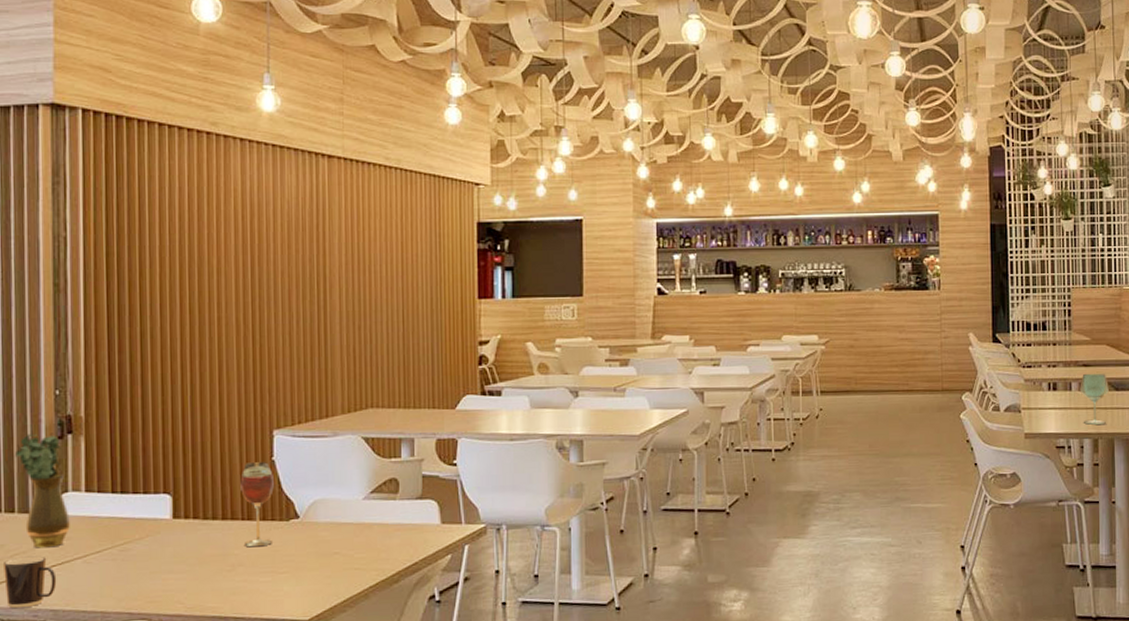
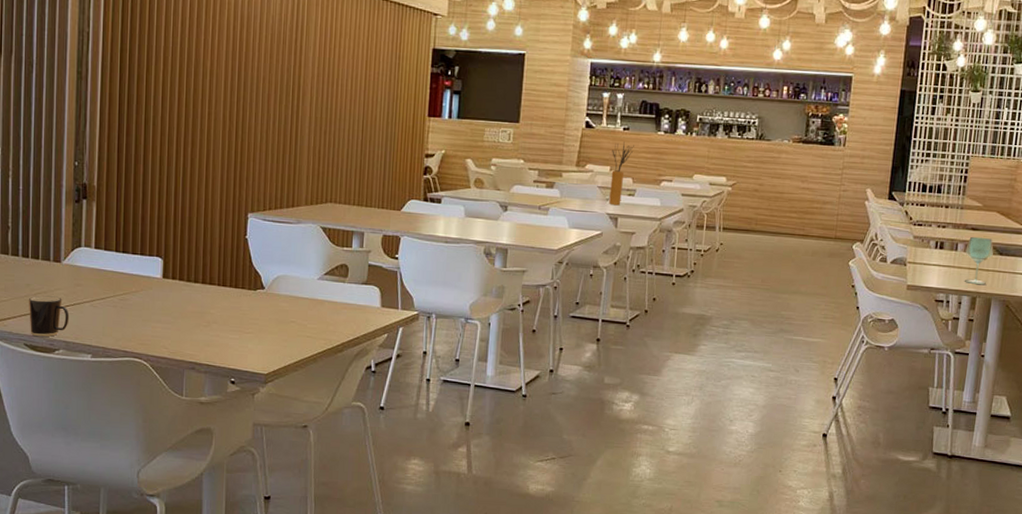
vase: present [15,431,70,548] -> none [41,193,82,291]
wineglass: present [240,462,274,548] -> none [218,238,246,310]
vase: none [690,306,714,379] -> present [609,141,634,206]

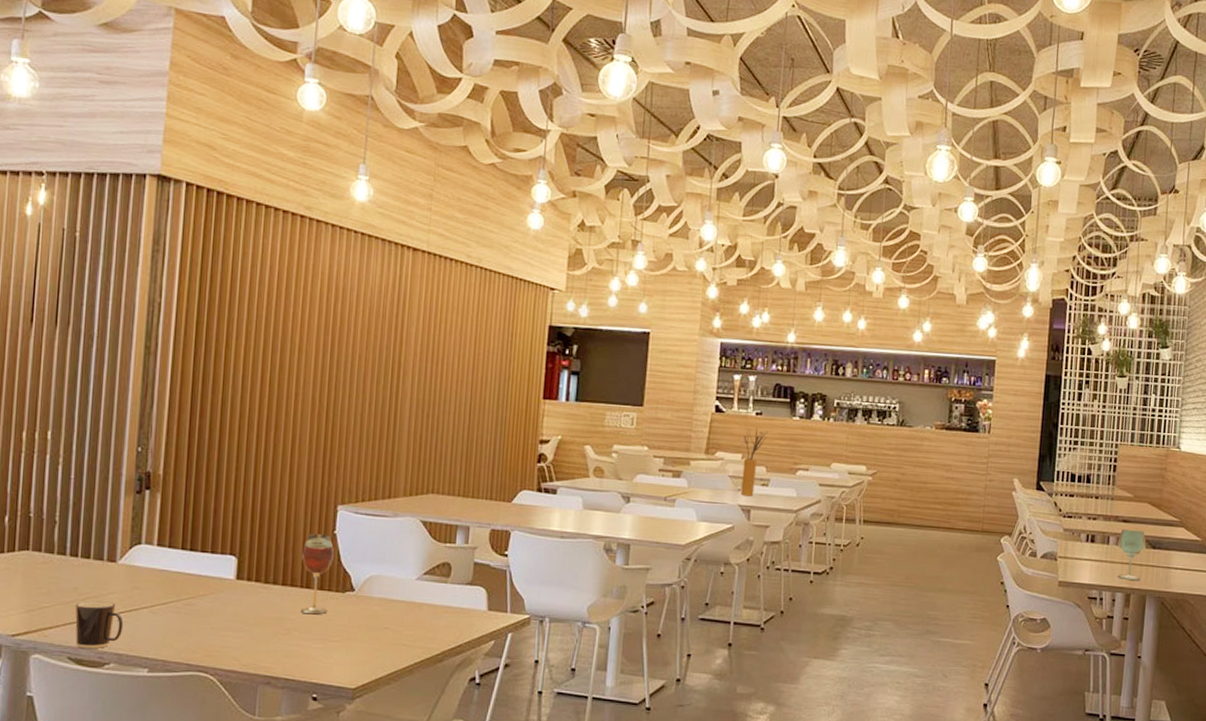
wineglass: none [218,238,246,310] -> present [300,534,334,615]

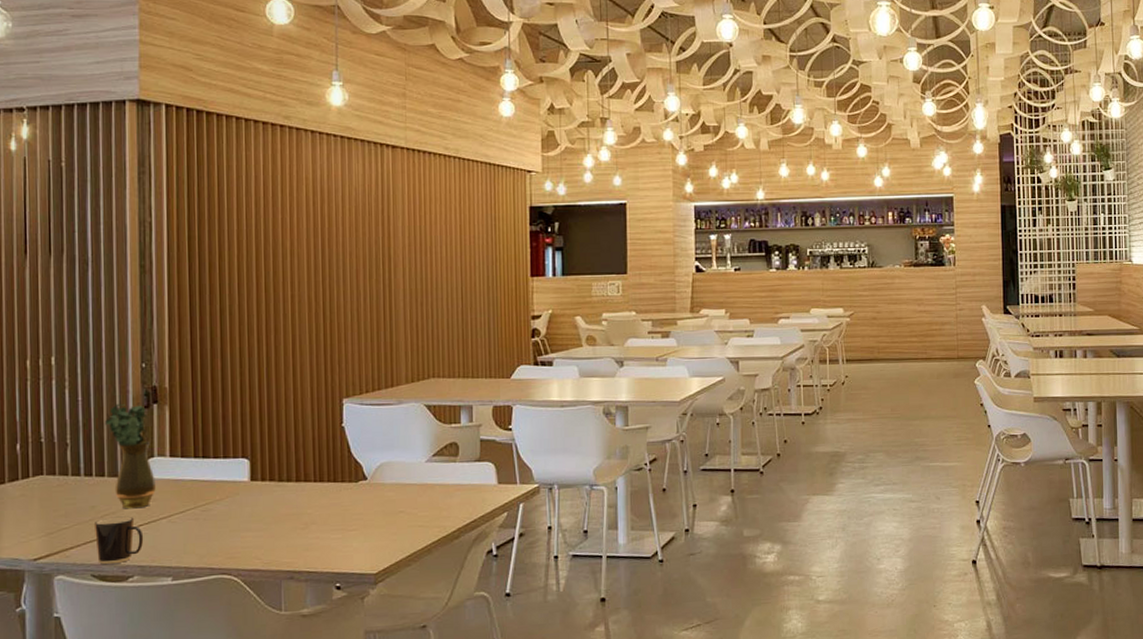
vase: none [95,482,141,595] -> present [105,401,156,509]
wineglass: present [300,534,334,615] -> none [313,428,343,507]
vase: present [741,427,768,497] -> none [725,282,747,349]
wine glass: present [1117,529,1146,580] -> none [1084,341,1111,389]

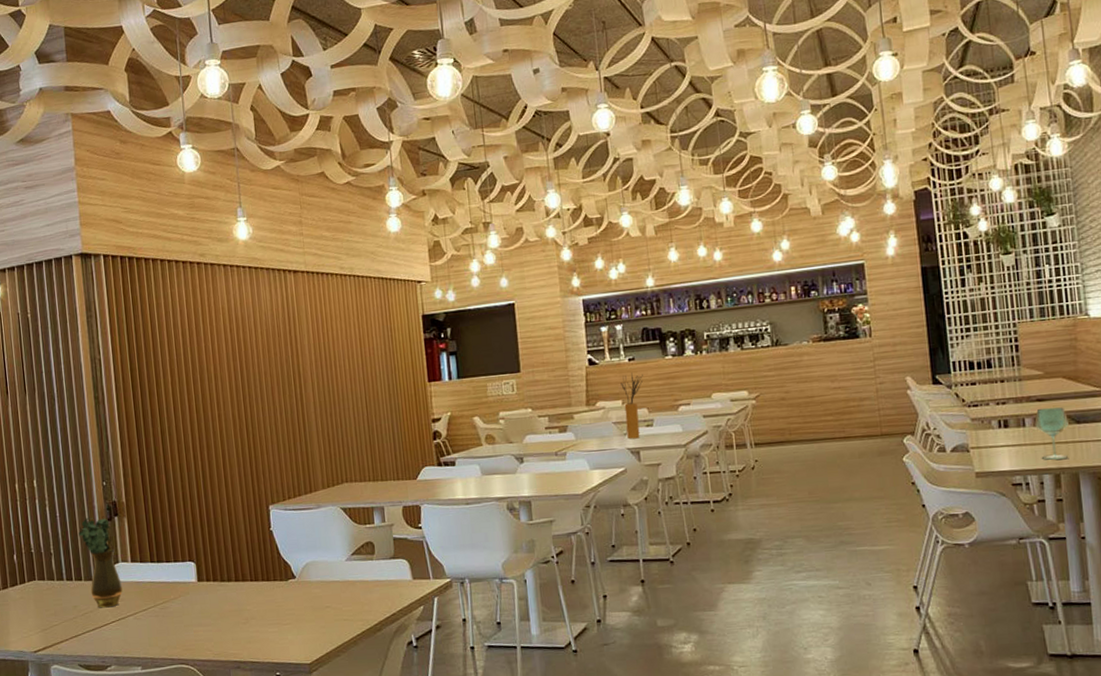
mug: present [93,516,144,565] -> none [77,614,117,656]
vase: none [725,282,747,349] -> present [620,372,643,440]
wine glass: none [1084,341,1111,389] -> present [1034,407,1069,460]

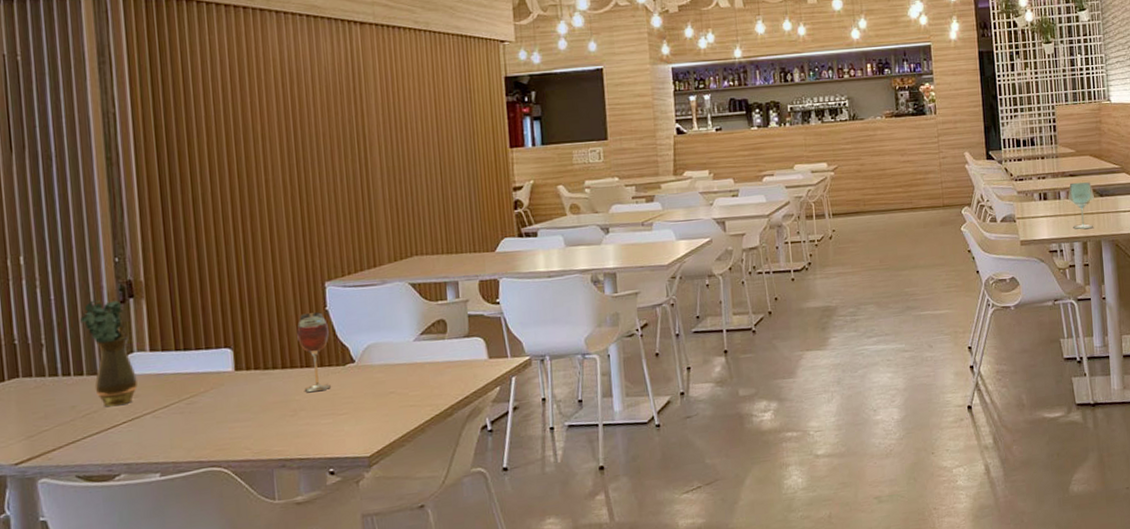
wineglass: none [247,532,276,604] -> present [297,312,331,393]
vase: present [620,372,643,440] -> none [708,142,730,210]

